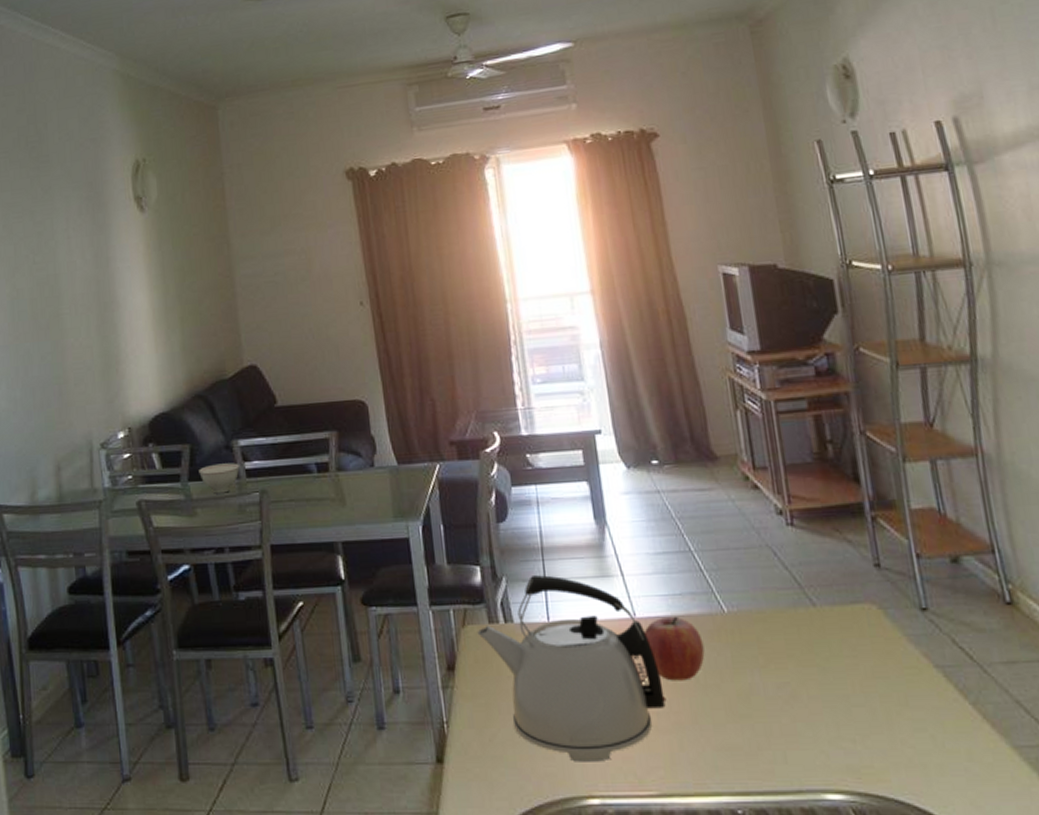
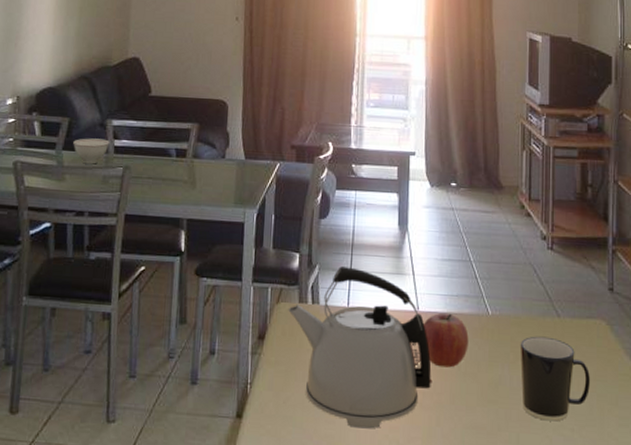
mug: none [769,631,869,733] -> present [520,336,590,422]

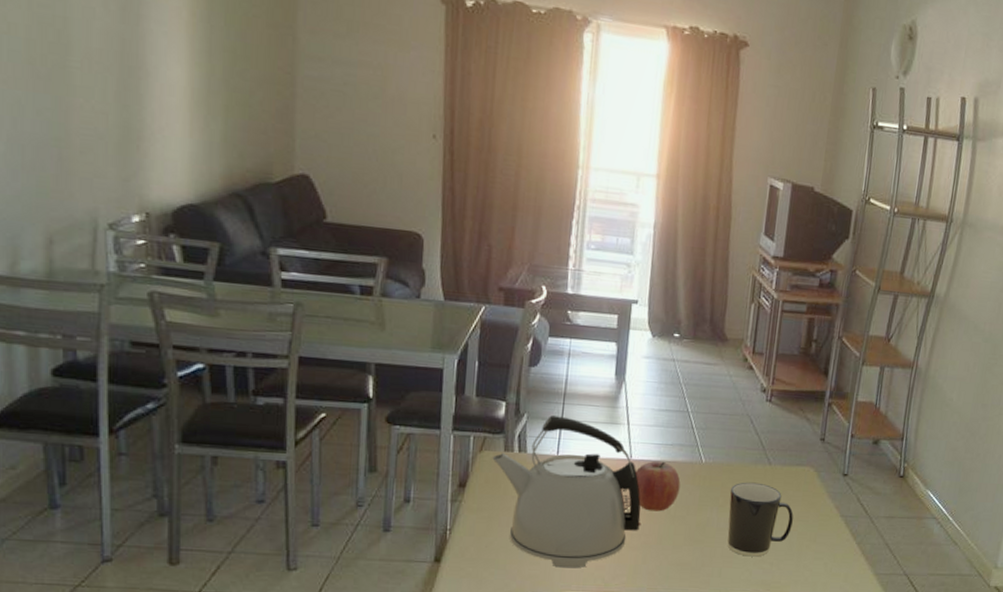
bowl: present [73,138,110,165] -> none [227,268,275,299]

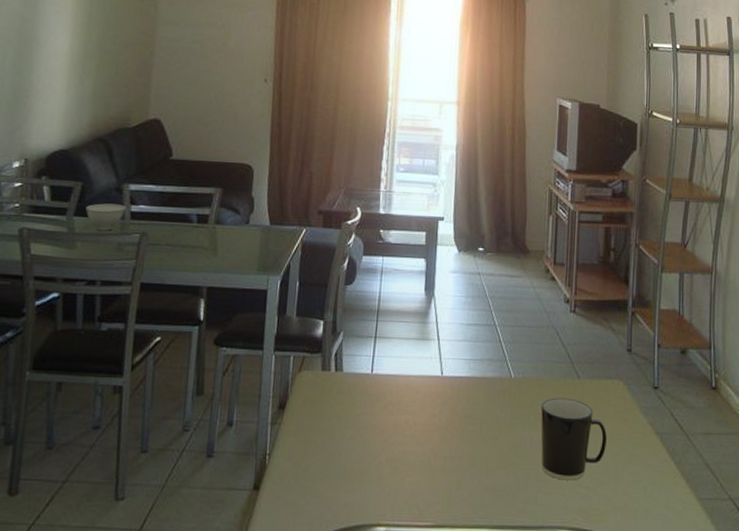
bowl: none [227,268,275,299] -> present [86,203,126,231]
kettle: present [492,416,641,568] -> none [310,333,454,495]
fruit: present [635,461,681,512] -> none [447,377,491,431]

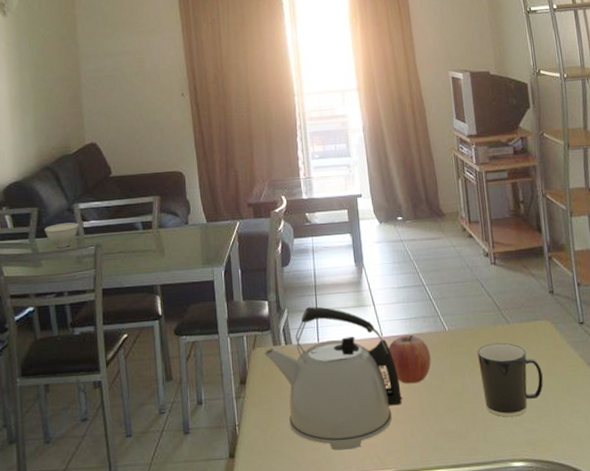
kettle: none [310,333,454,495] -> present [264,306,403,450]
fruit: none [447,377,491,431] -> present [388,334,431,384]

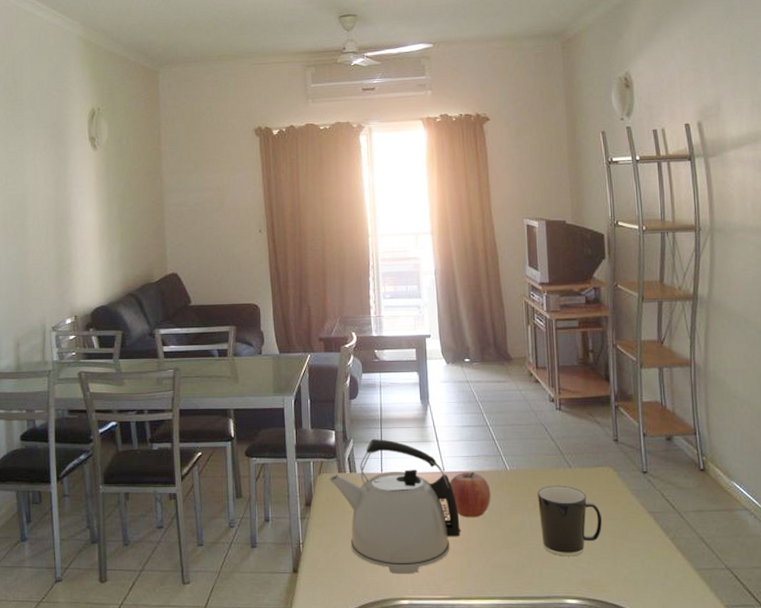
bowl: present [45,222,79,248] -> none [128,346,159,369]

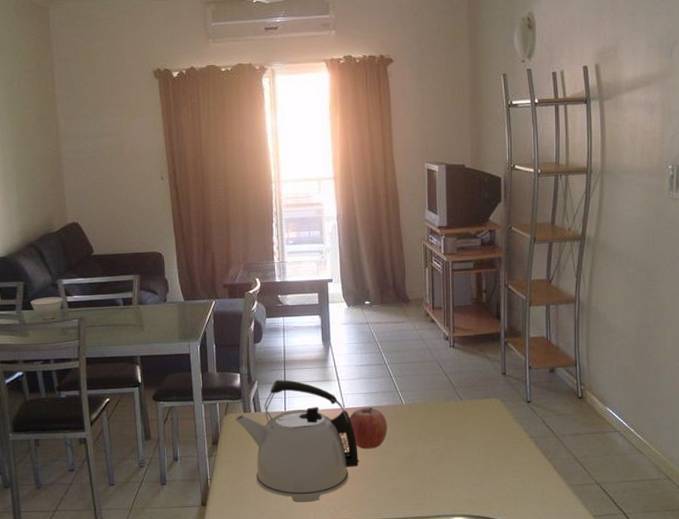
bowl: none [128,346,159,369] -> present [30,297,63,320]
mug: present [537,485,602,557] -> none [430,416,488,480]

